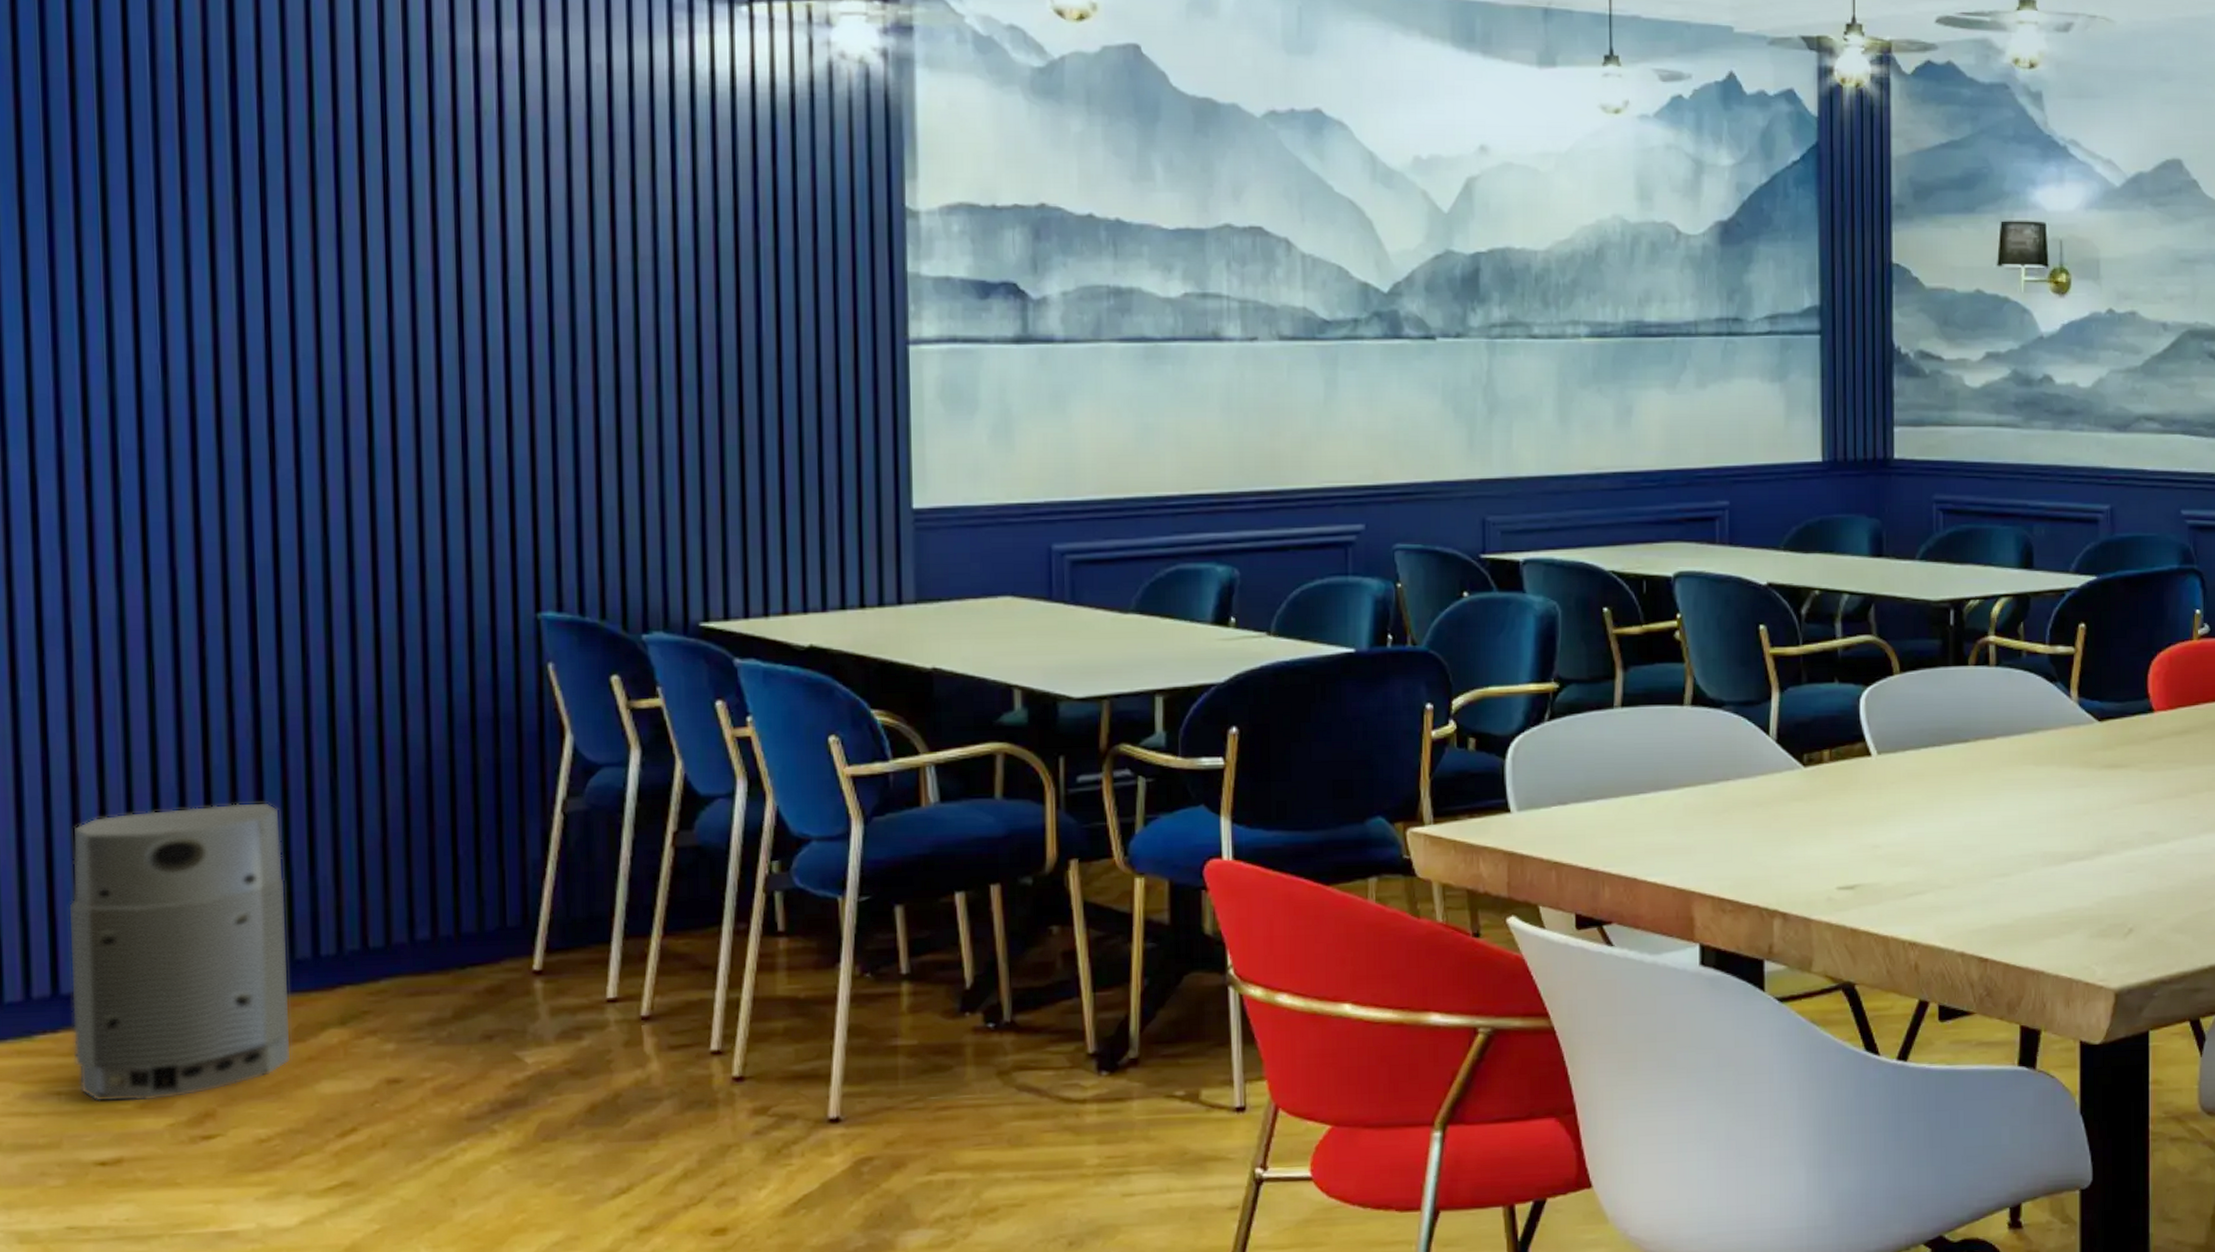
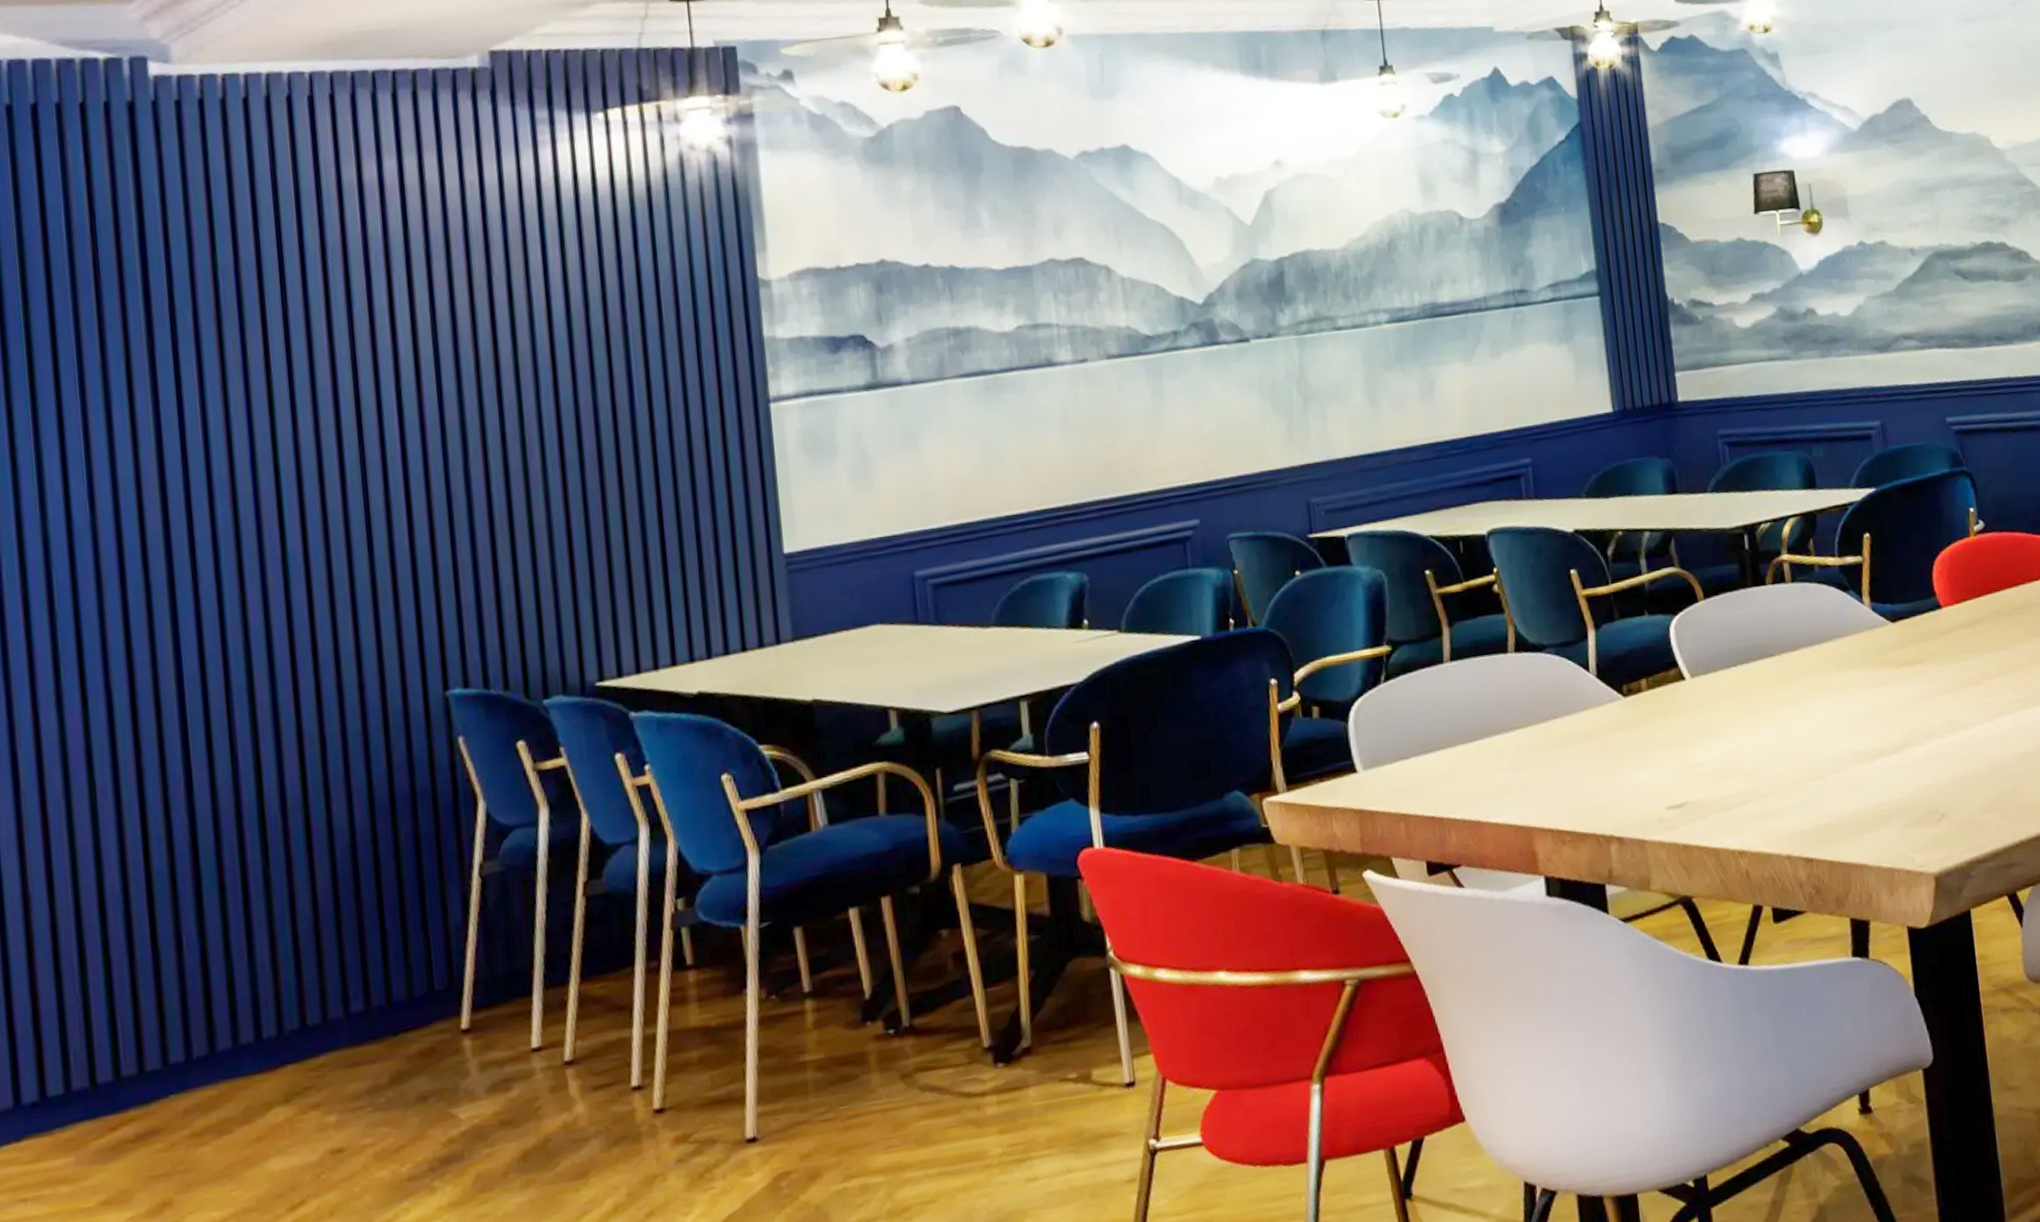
air purifier: present [68,801,291,1102] -> none [26,898,239,1204]

